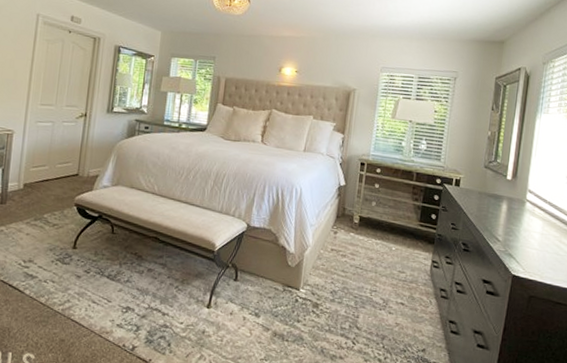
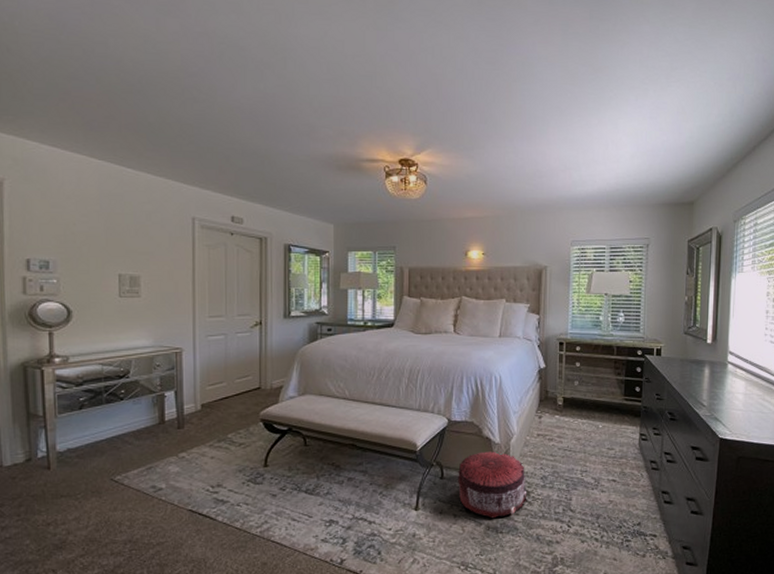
pouf: none [250,259,316,326] -> present [458,451,527,519]

